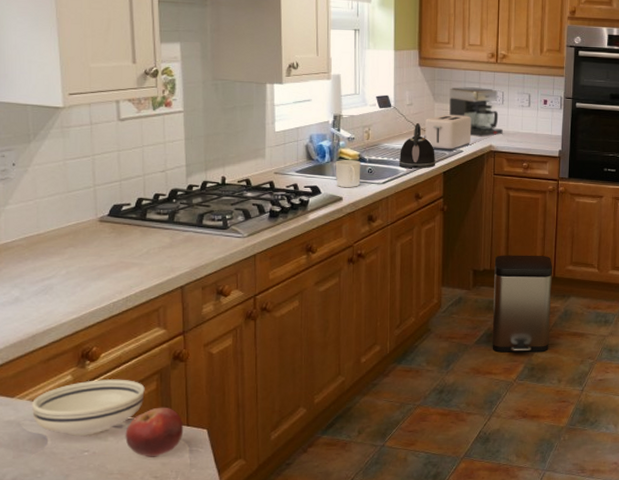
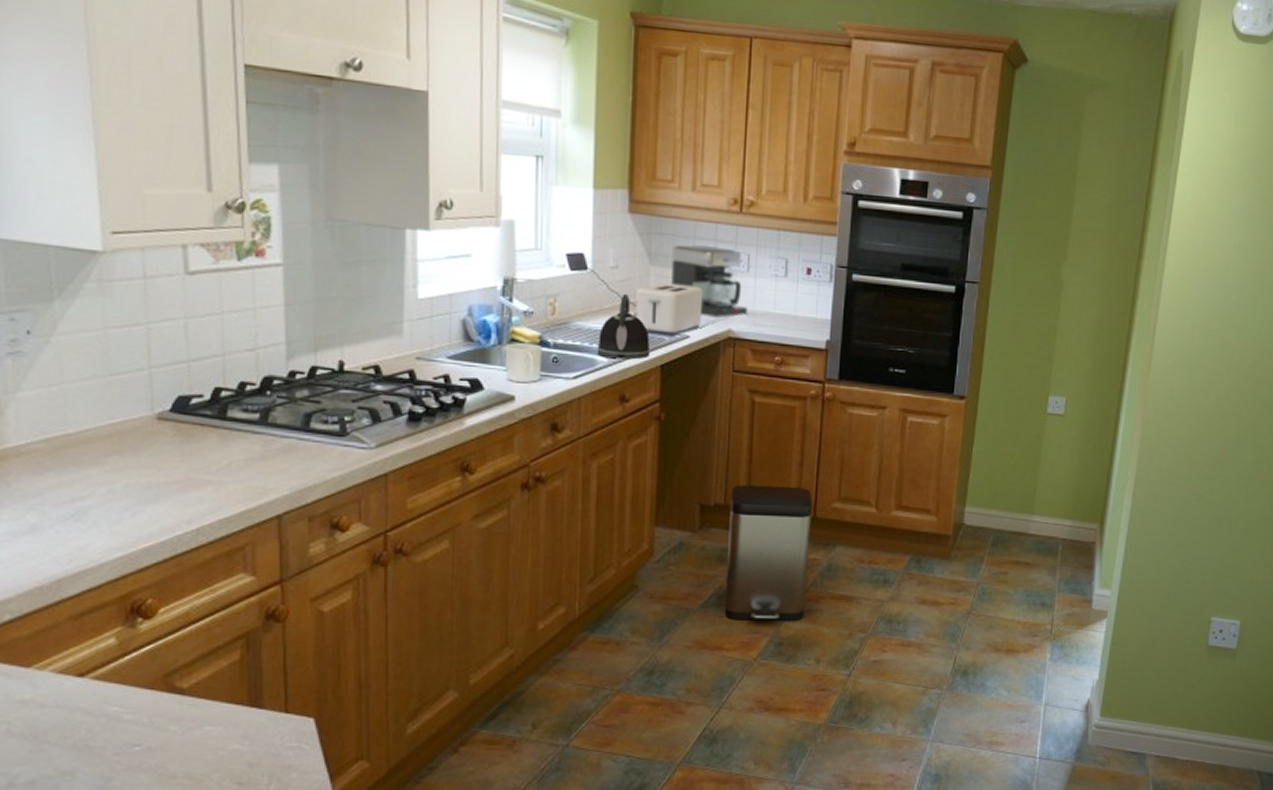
bowl: present [32,379,145,436] -> none [57,644,224,723]
fruit: present [125,407,184,457] -> none [194,685,281,755]

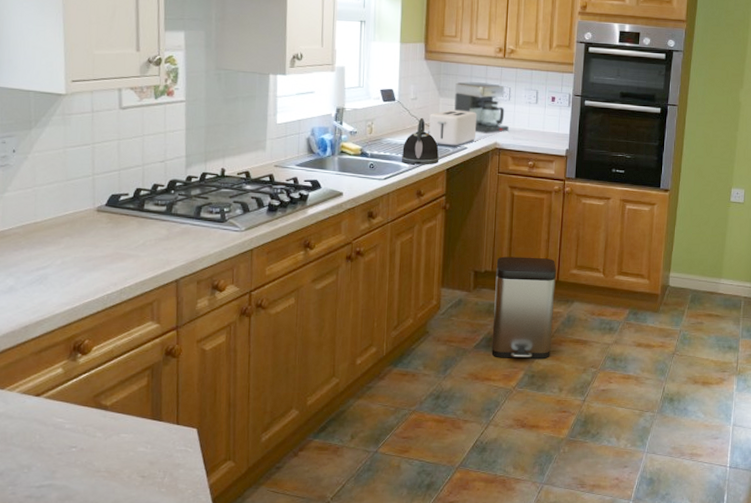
mug: present [504,343,543,384] -> none [336,154,363,183]

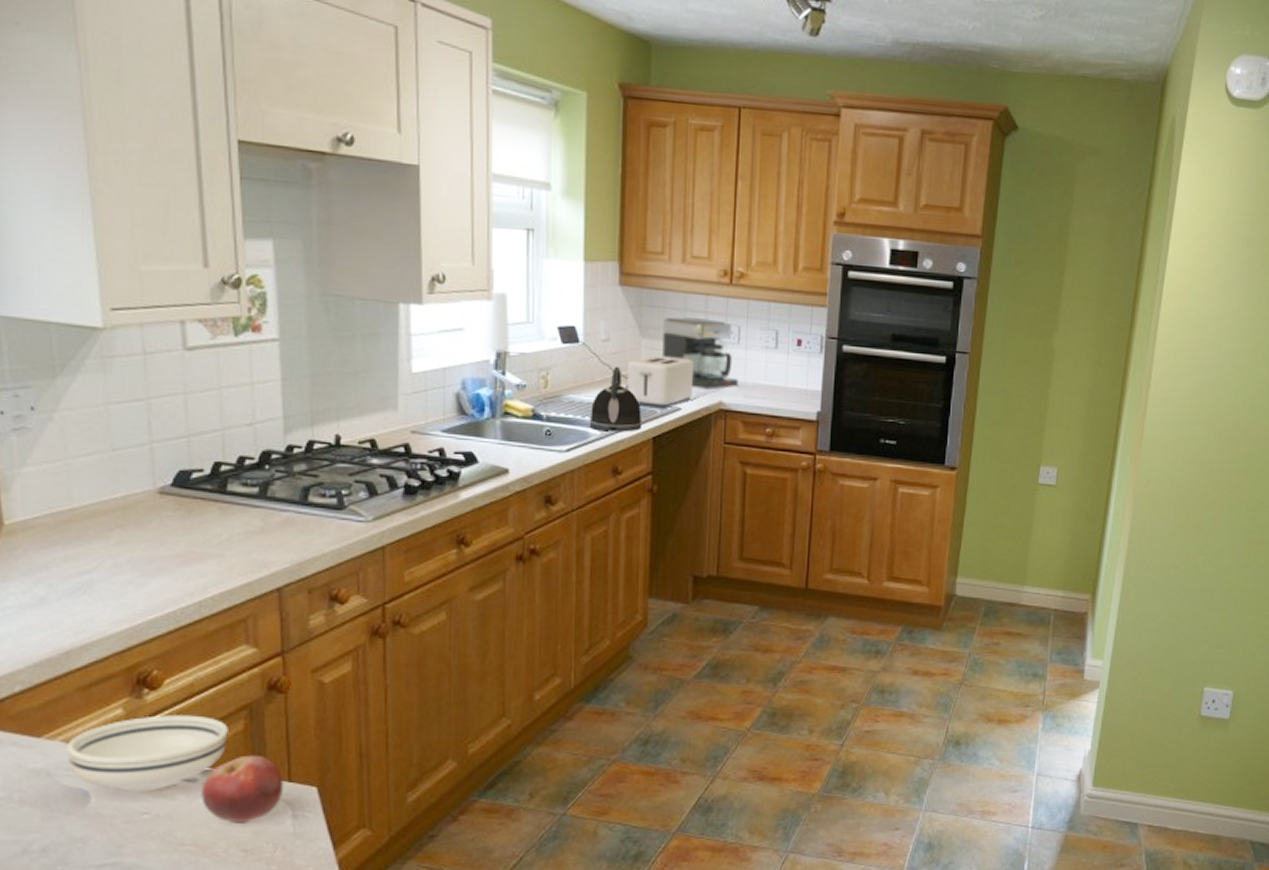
bowl: none [21,373,136,431] -> present [67,715,228,792]
fruit: none [114,404,174,456] -> present [201,755,284,823]
pedal bin: present [491,256,557,360] -> none [718,556,806,692]

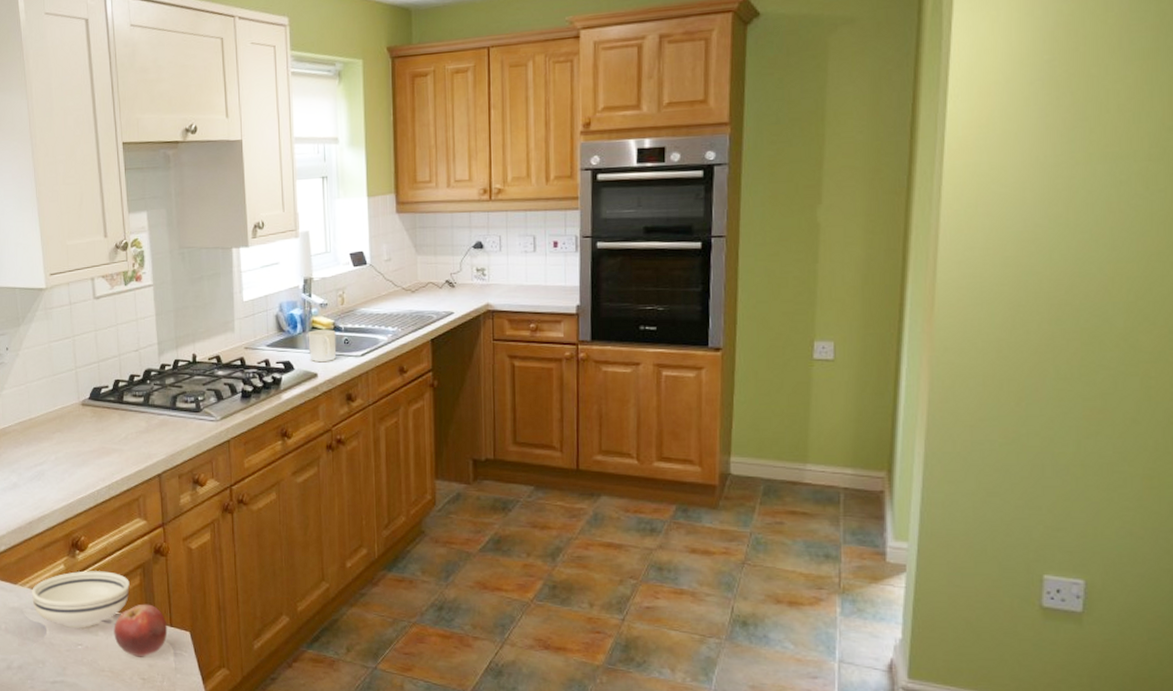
mug: none [498,416,536,457] -> present [308,329,337,363]
kettle: present [589,366,643,433] -> none [378,281,422,337]
toaster: present [626,355,694,409] -> none [406,268,464,314]
coffee maker: present [662,317,738,390] -> none [434,232,502,294]

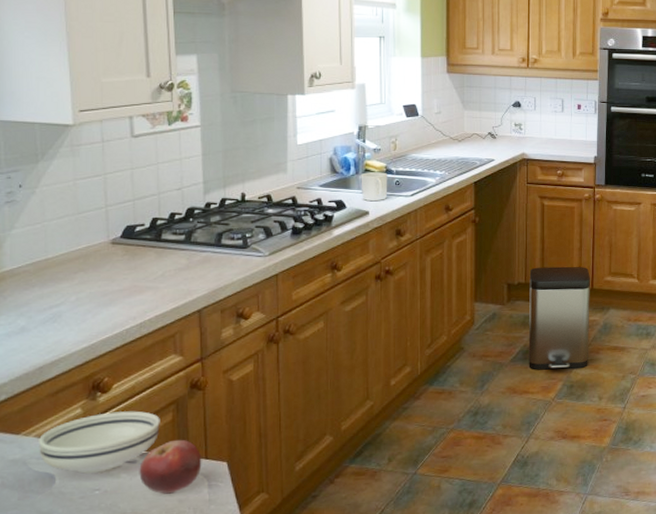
pedal bin: none [499,441,576,567] -> present [528,266,591,370]

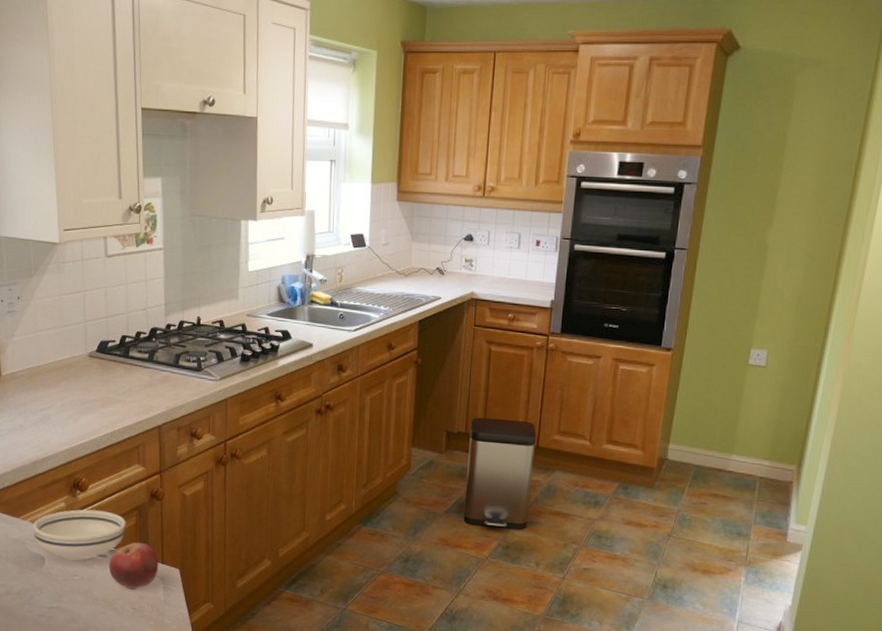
mug: present [361,172,388,202] -> none [306,303,333,334]

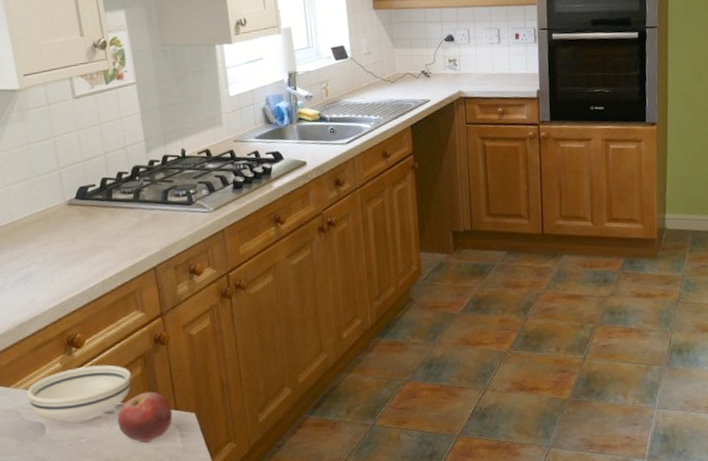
pedal bin: present [463,417,537,530] -> none [475,211,543,321]

